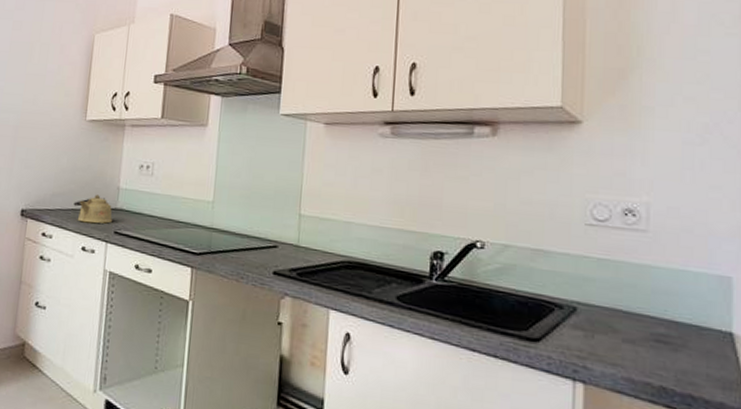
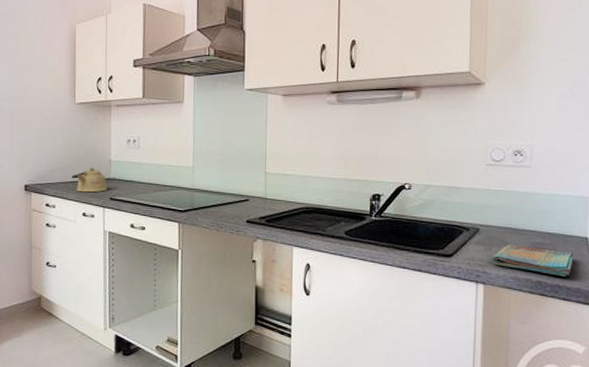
dish towel: none [594,332,712,384] -> present [491,244,573,276]

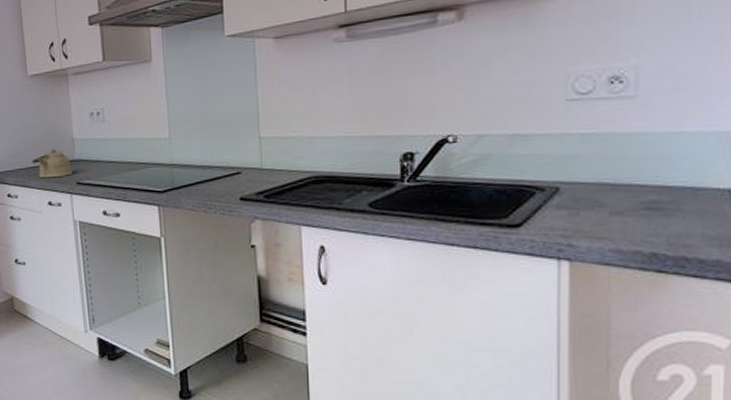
dish towel: present [491,244,573,276] -> none [579,206,708,245]

